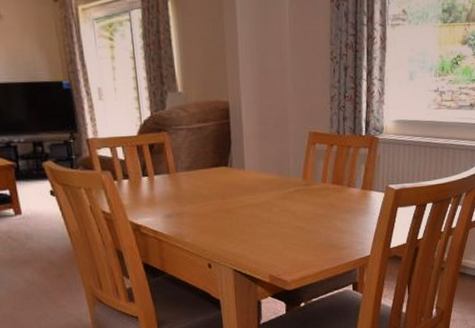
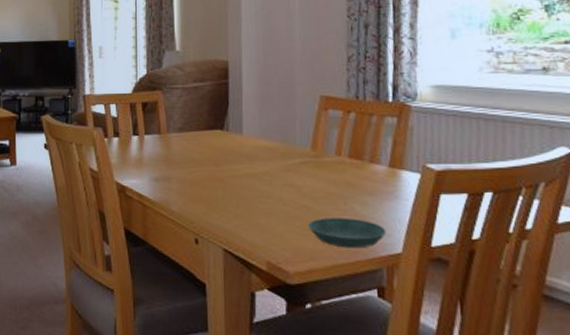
saucer: none [301,232,360,257] -> present [308,217,387,249]

